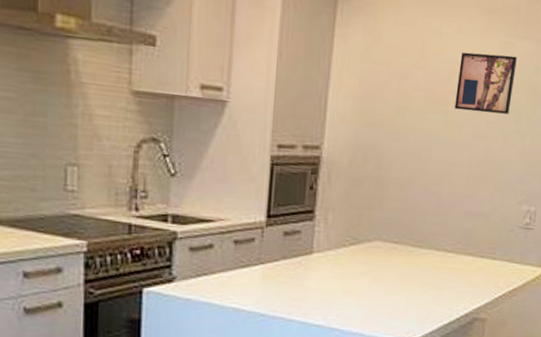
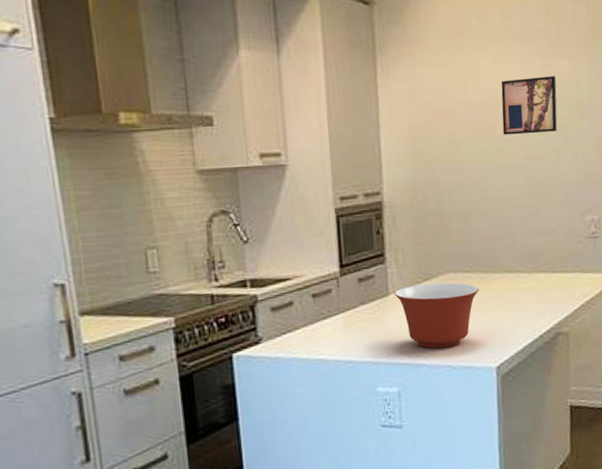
mixing bowl: none [318,247,405,316] -> present [394,282,480,349]

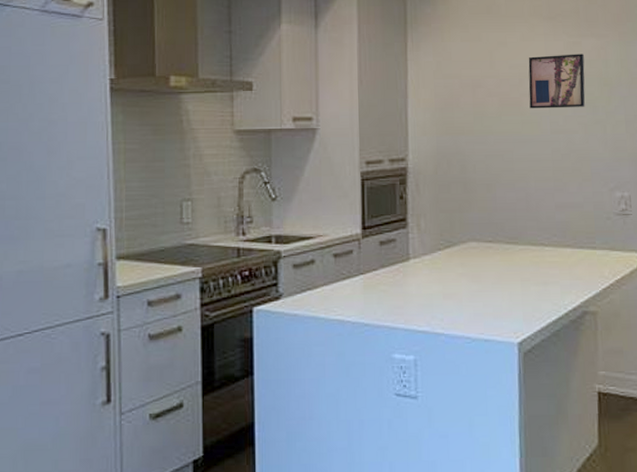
mixing bowl: present [394,282,480,349] -> none [414,251,502,318]

